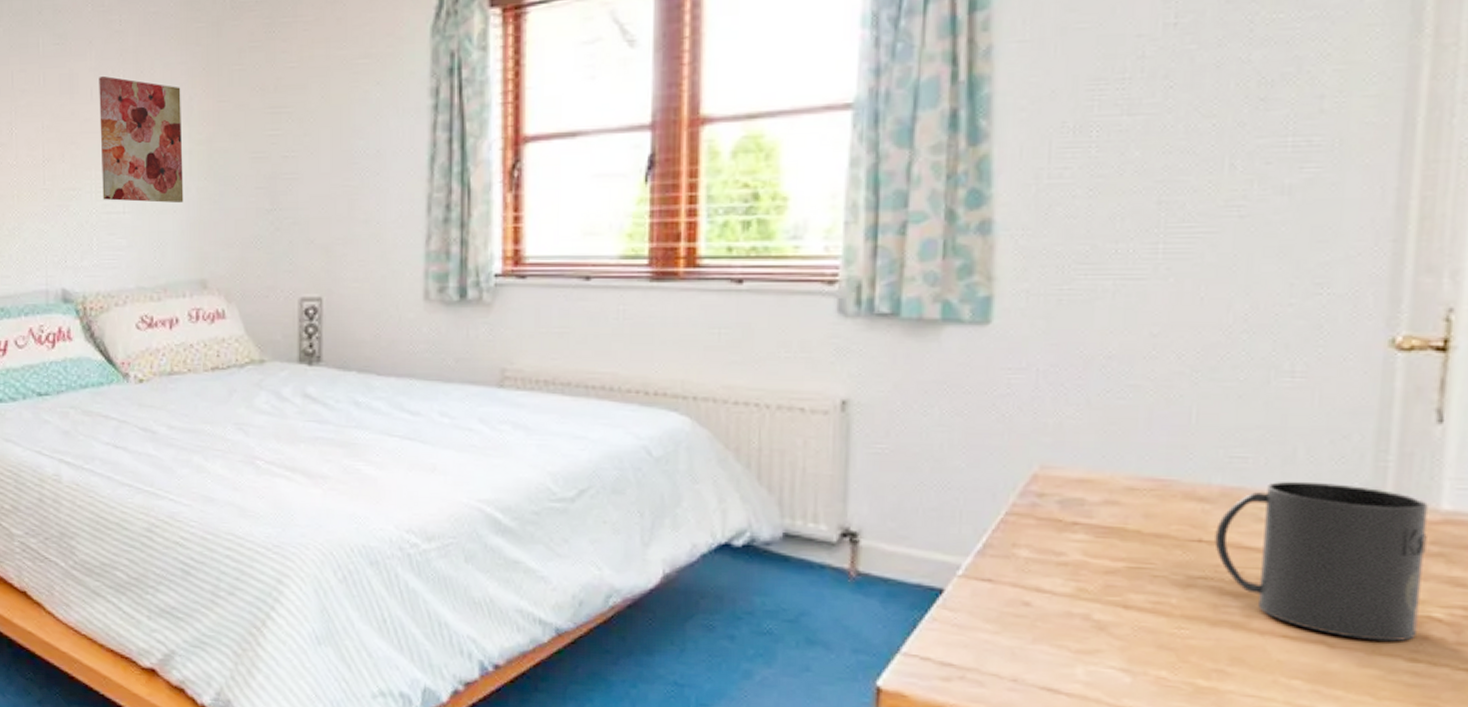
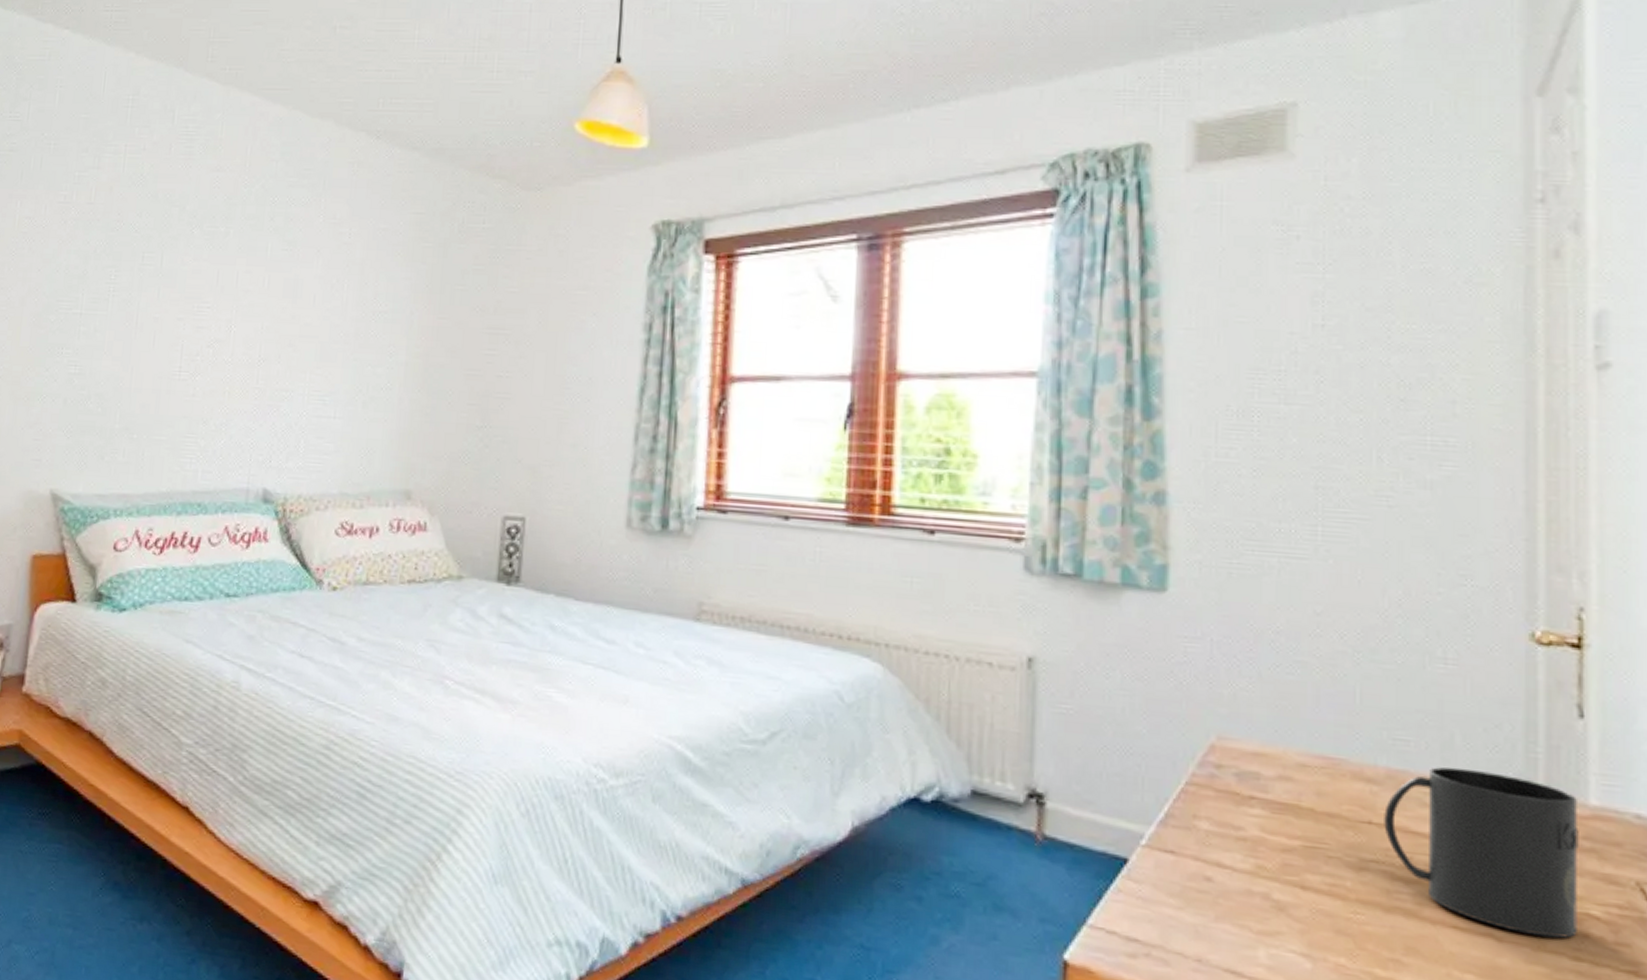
wall art: present [99,75,184,203] -> none [314,283,403,412]

